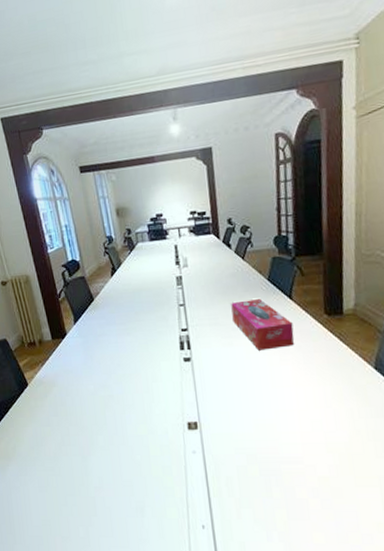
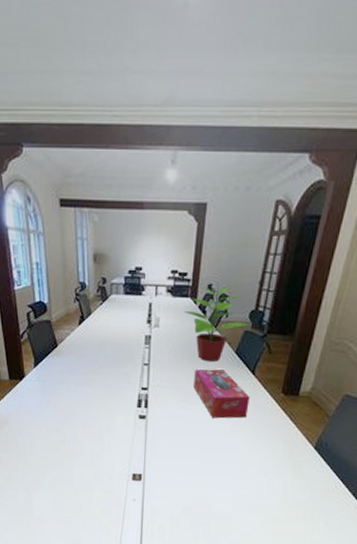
potted plant: none [209,217,277,294] -> present [184,284,250,362]

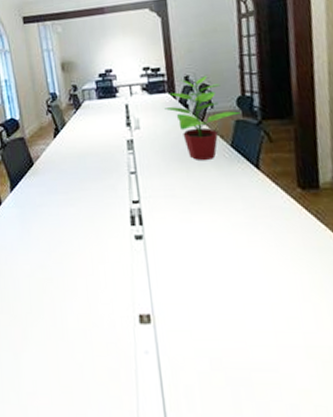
tissue box: present [193,369,250,419] -> none [189,168,263,229]

